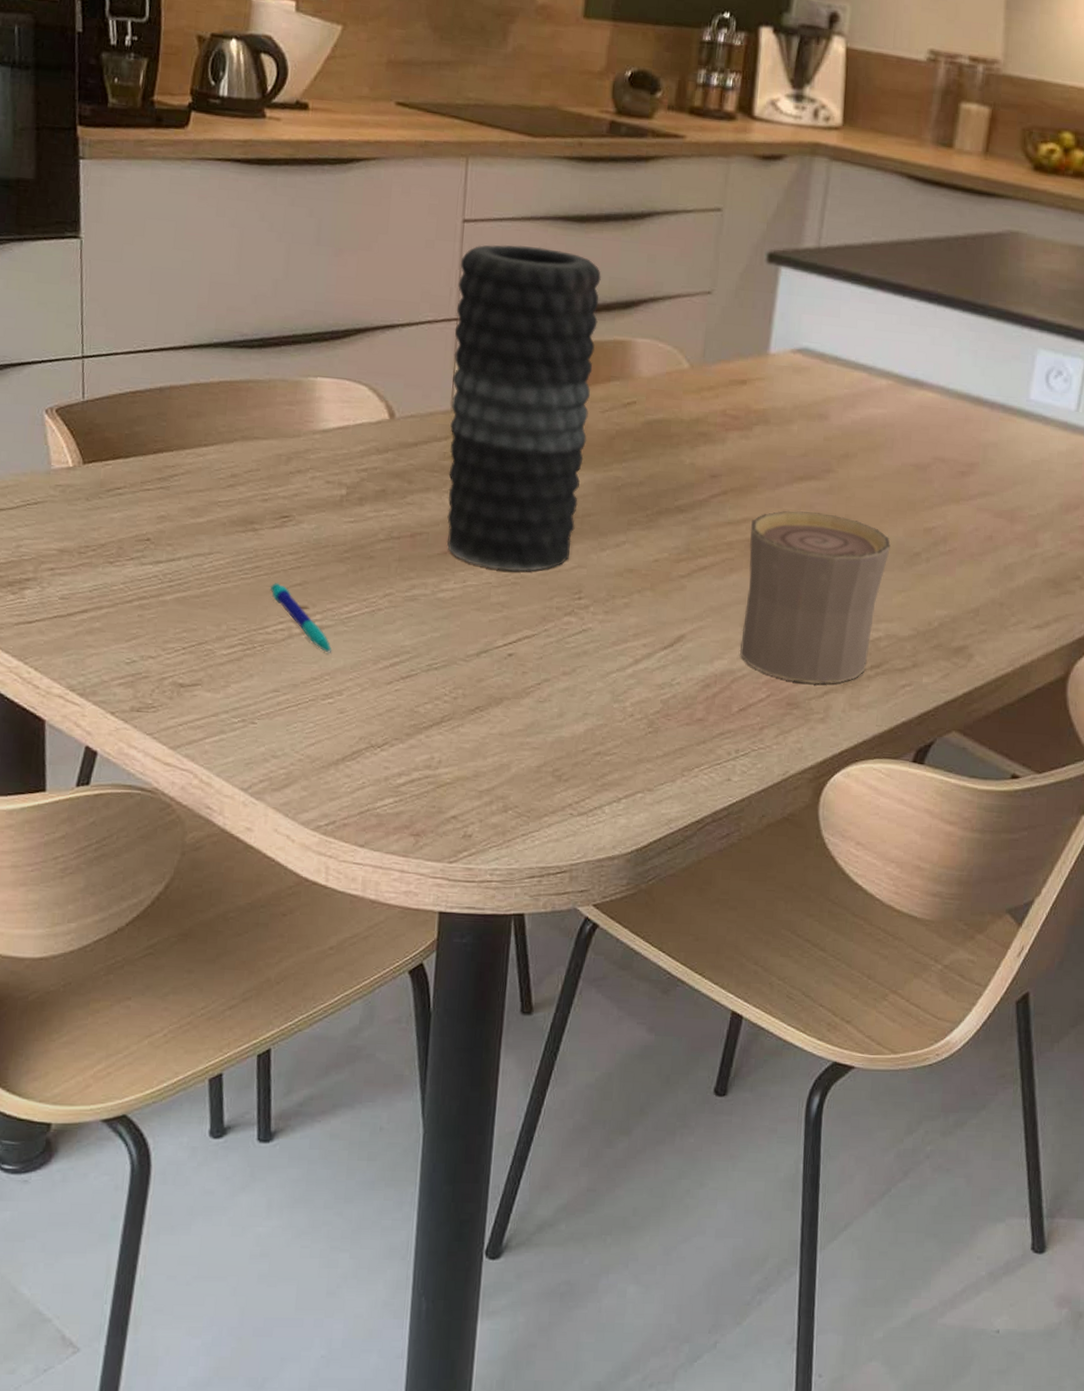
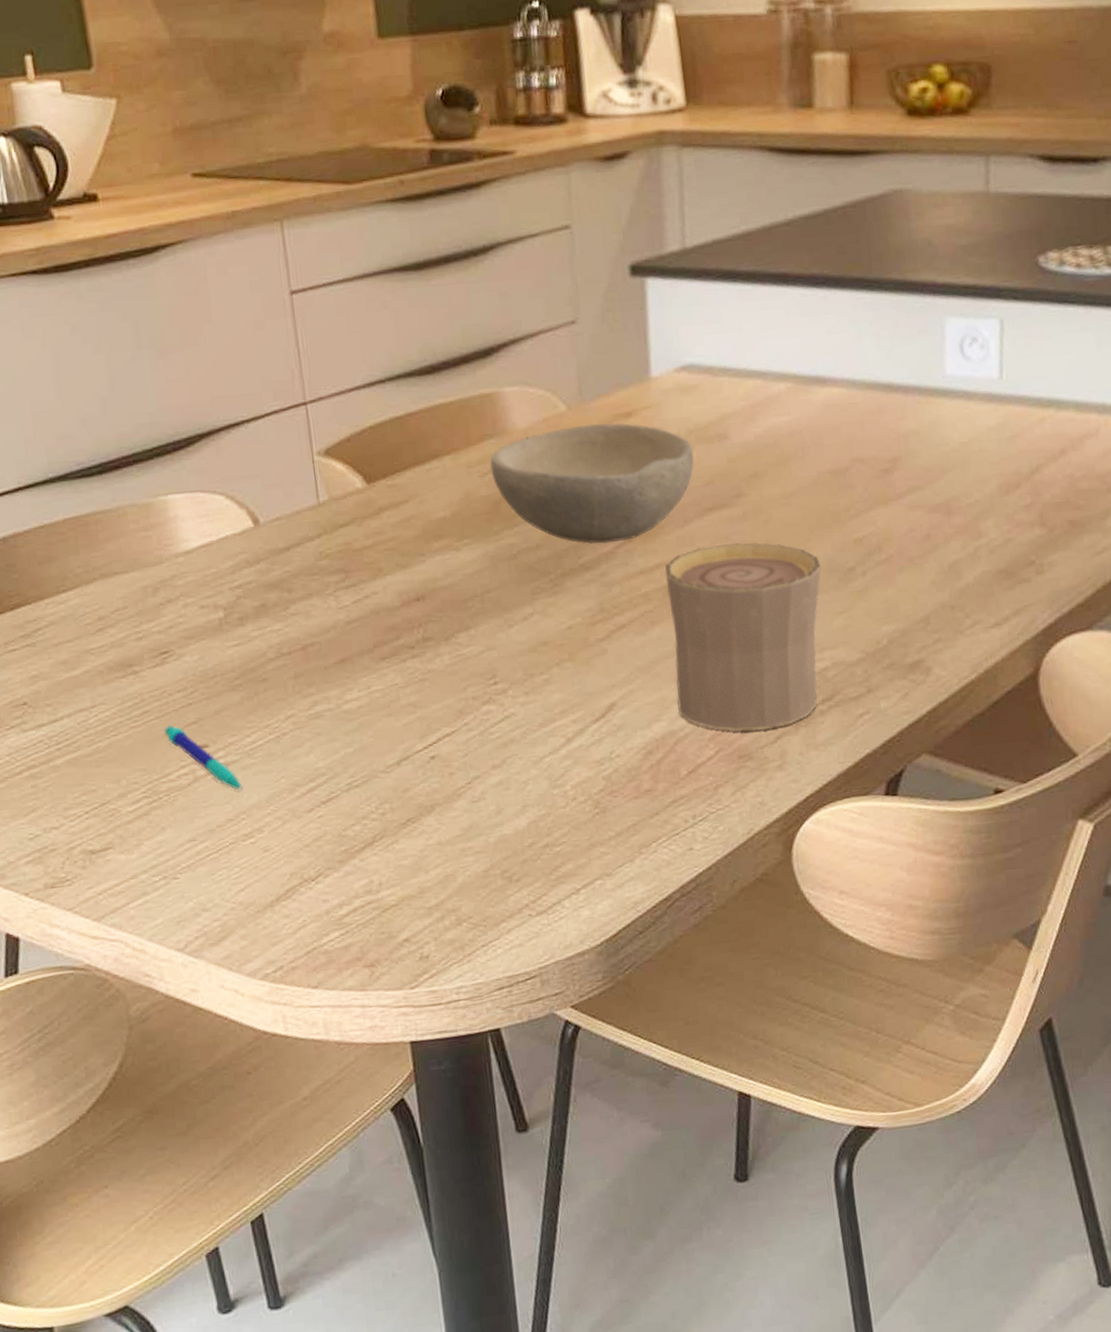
vase: present [446,245,601,572] -> none [296,306,476,669]
bowl: none [611,383,795,493] -> present [490,423,694,544]

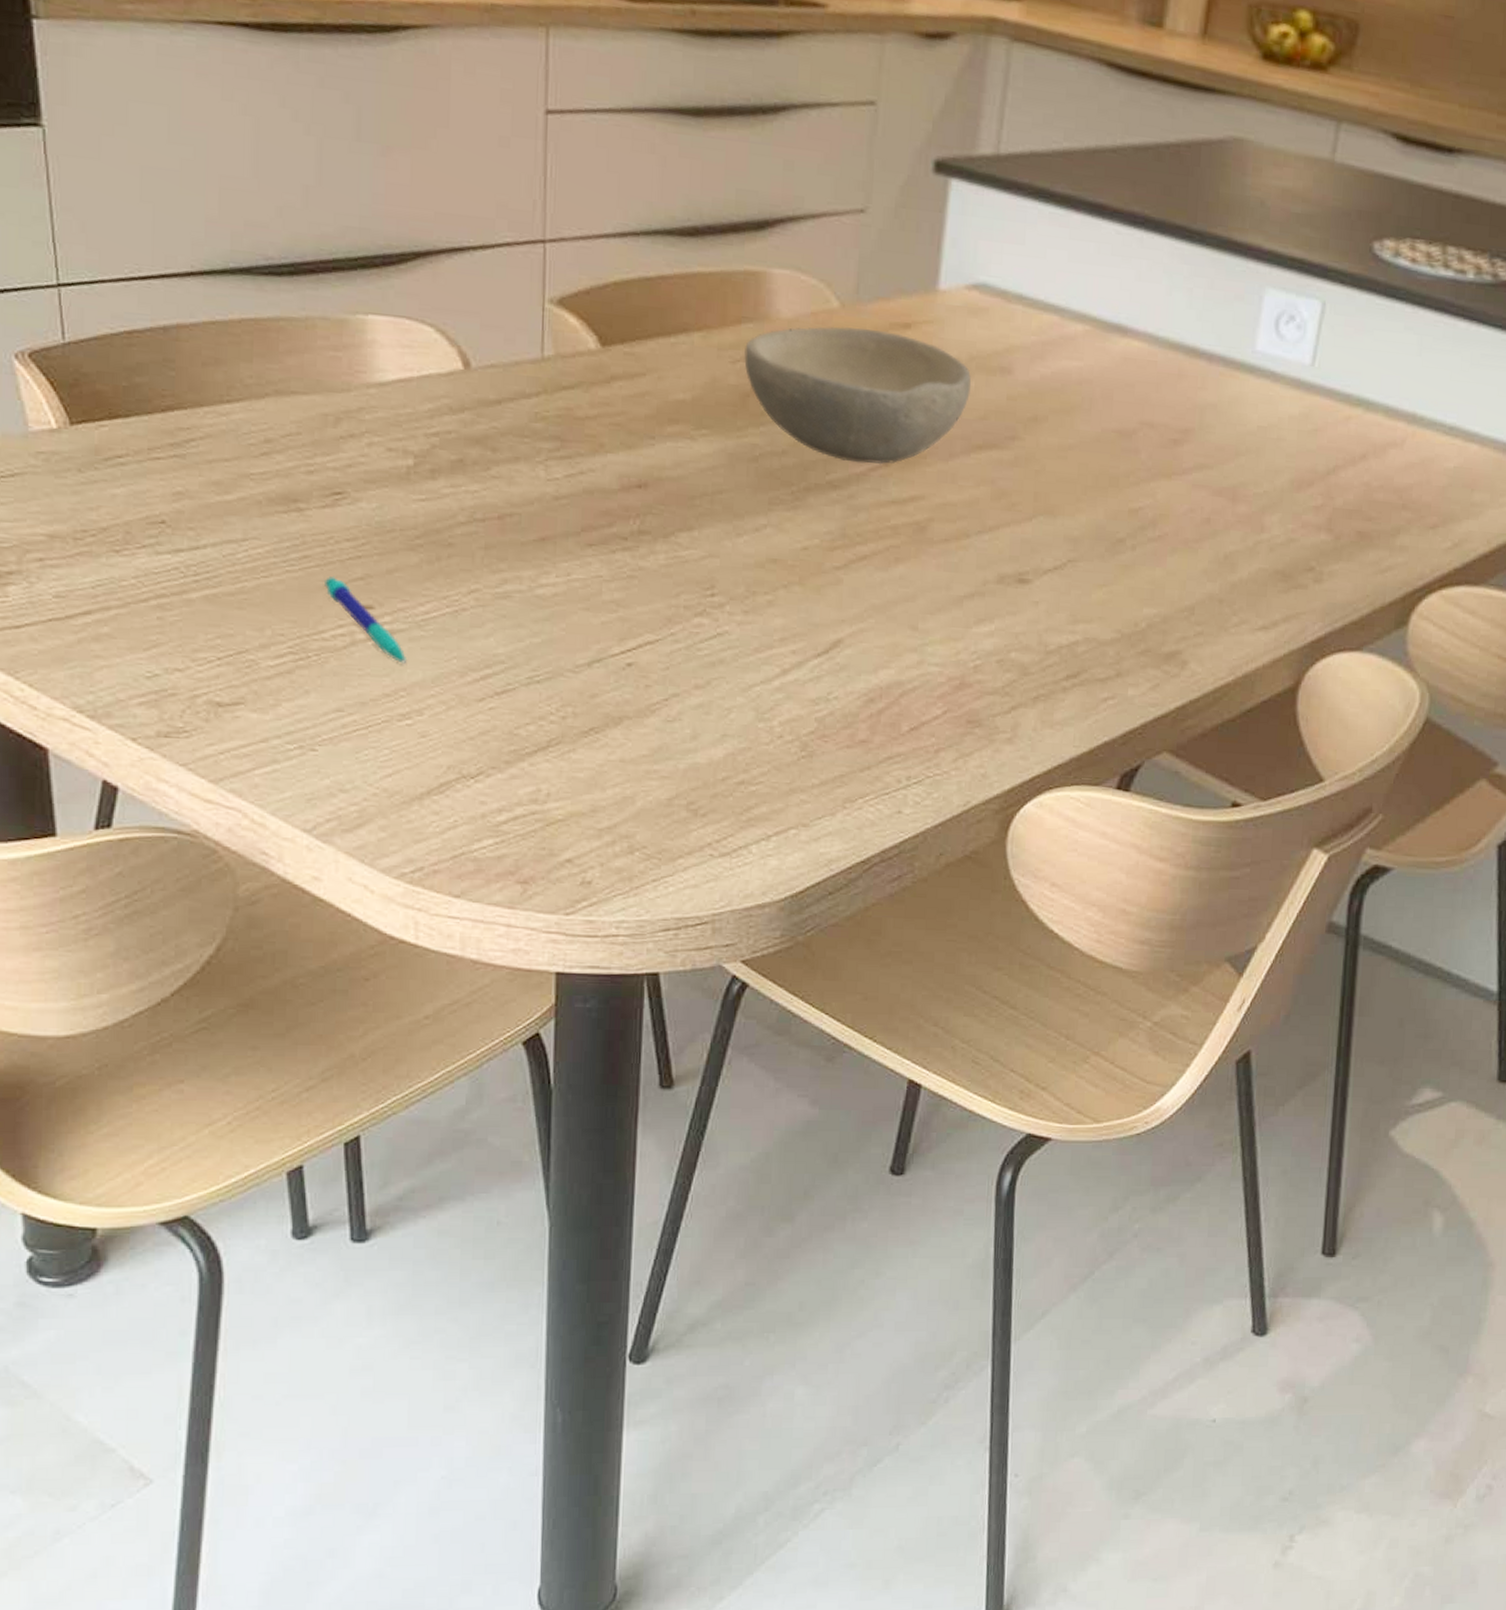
cup: present [665,542,821,732] -> none [909,486,1089,698]

